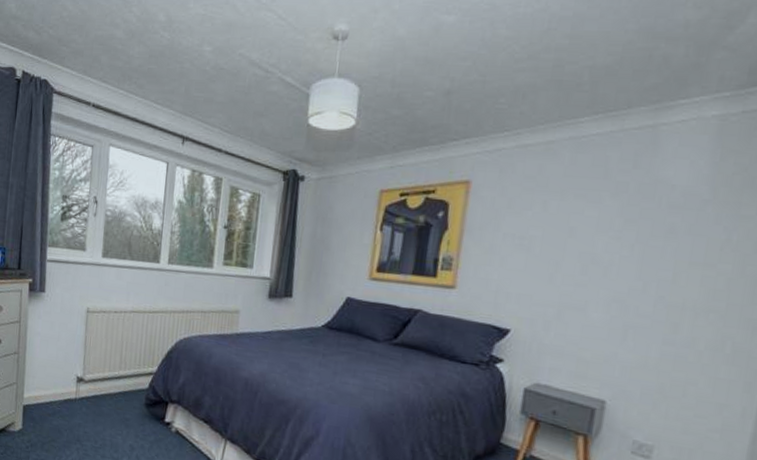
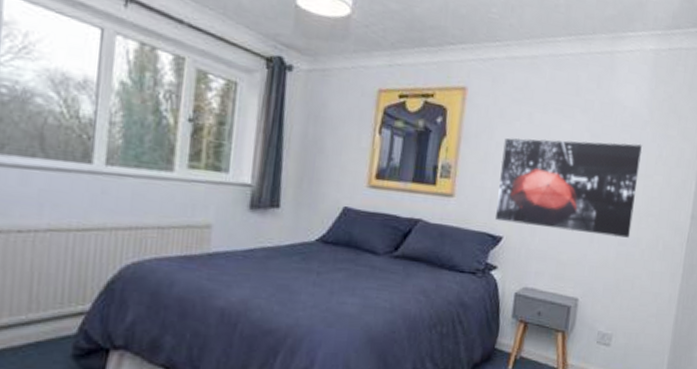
wall art: none [502,227,700,337] -> present [496,137,642,238]

